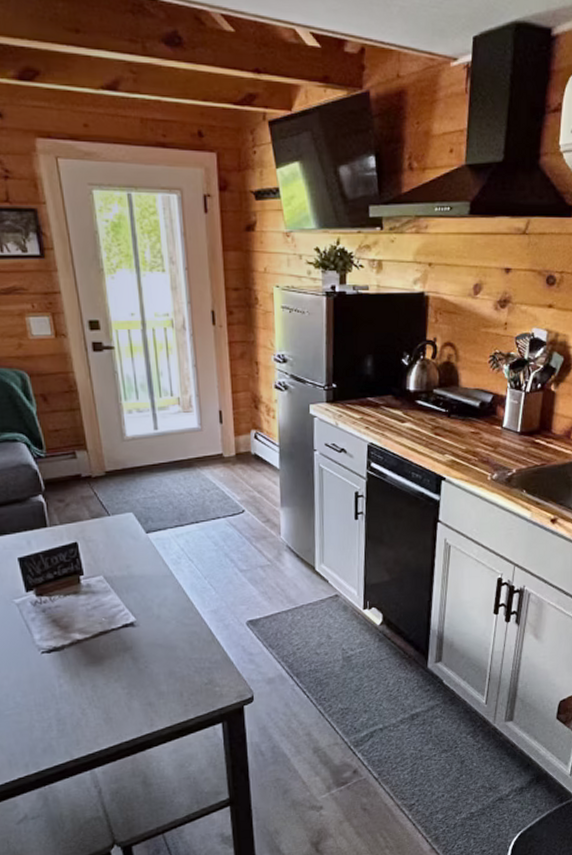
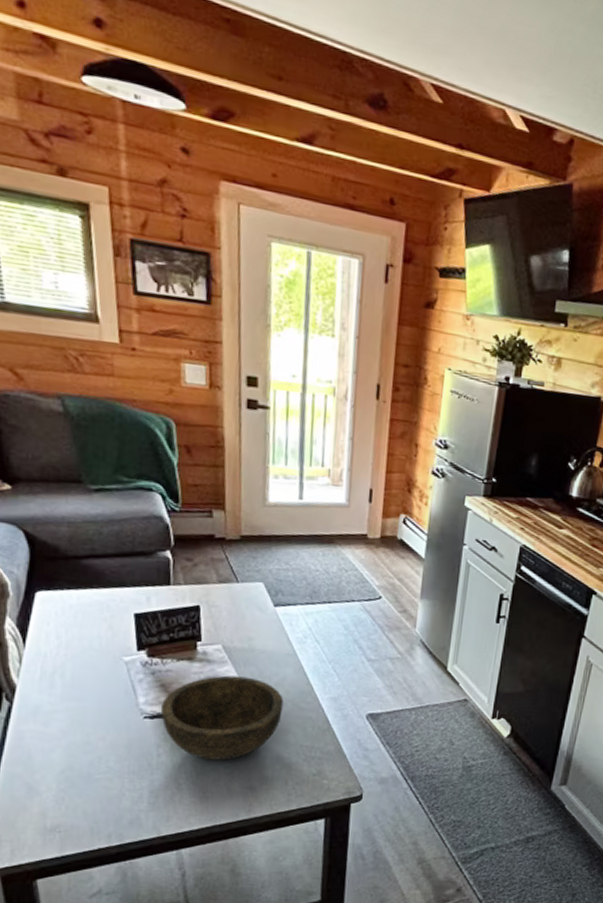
bowl: none [55,602,169,683] -> present [160,675,283,760]

